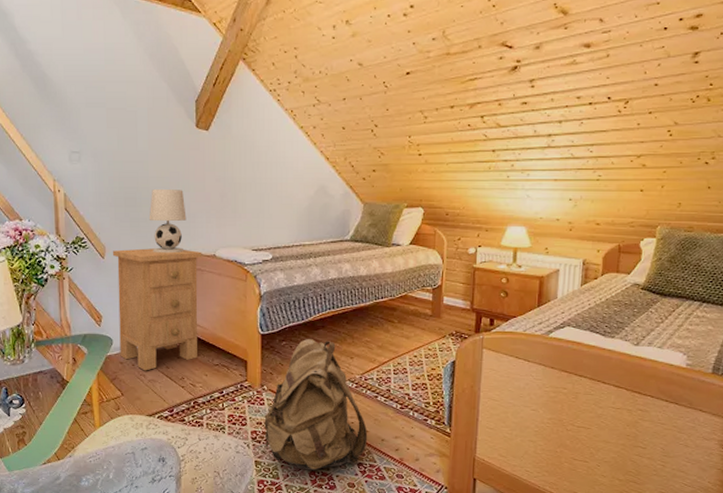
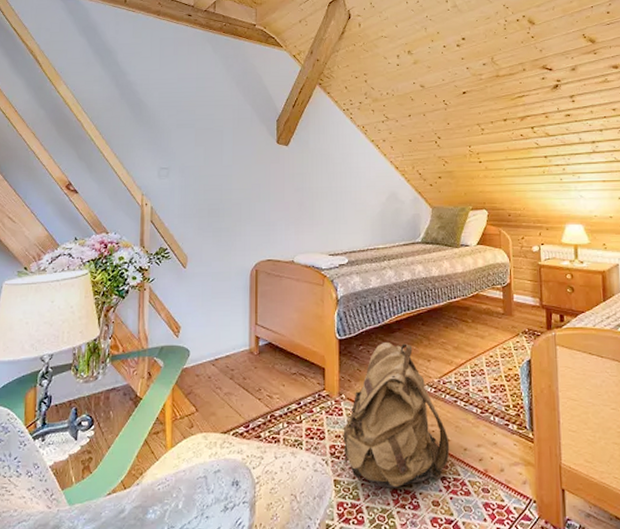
nightstand: present [112,248,202,371] -> none [194,256,281,383]
table lamp: present [149,189,187,254] -> none [230,200,267,261]

